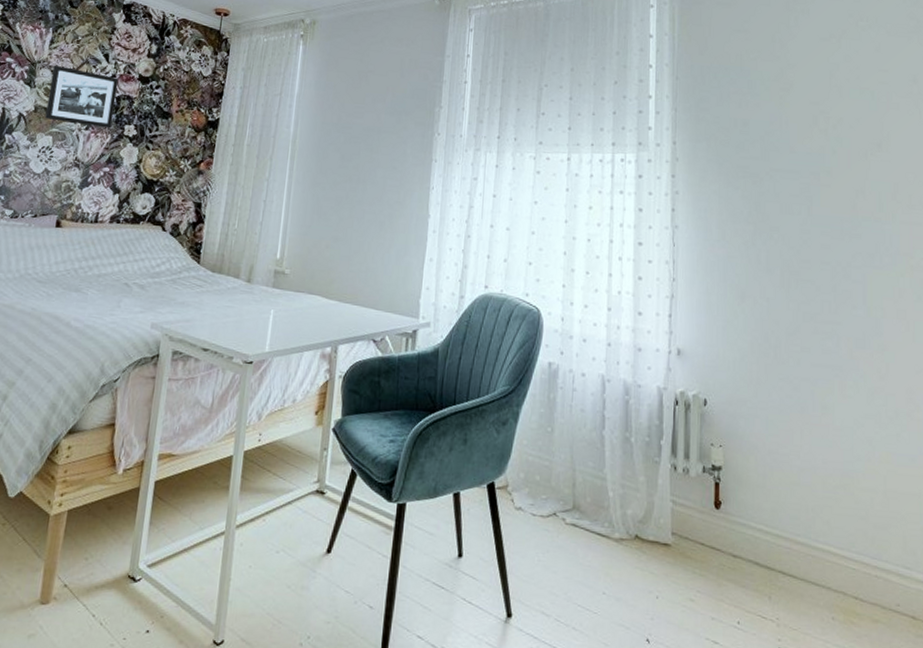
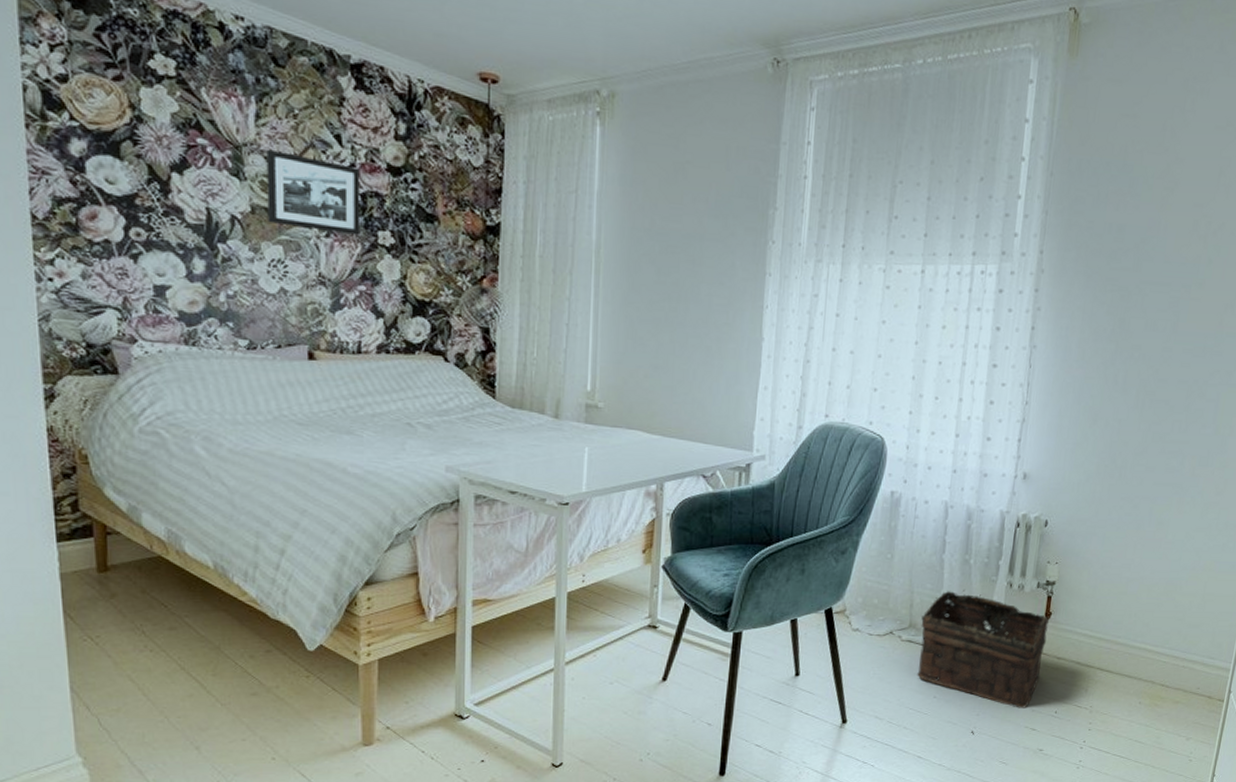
basket: none [584,469,720,615] -> present [917,589,1050,708]

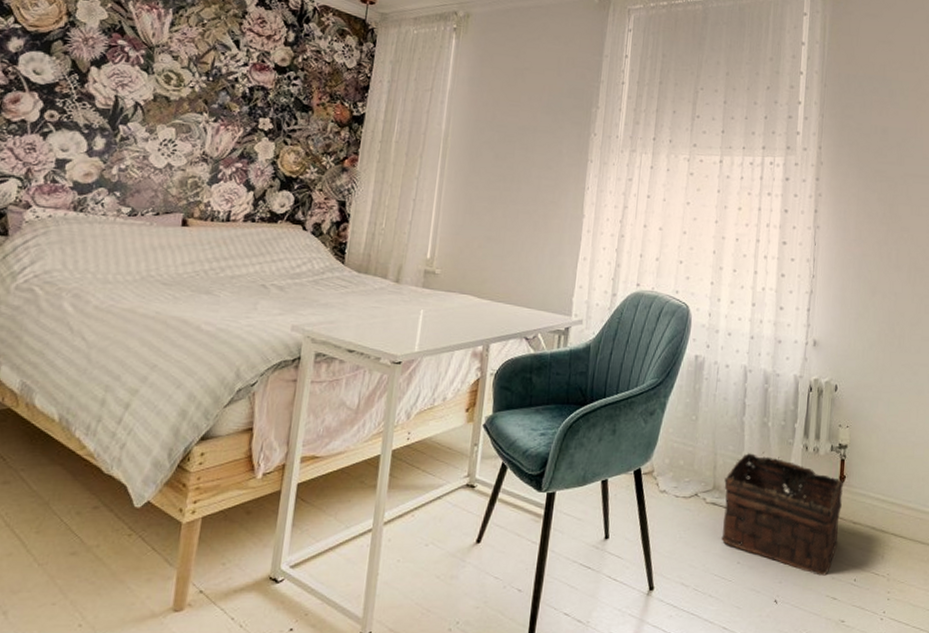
picture frame: present [266,149,361,236] -> none [166,50,252,121]

